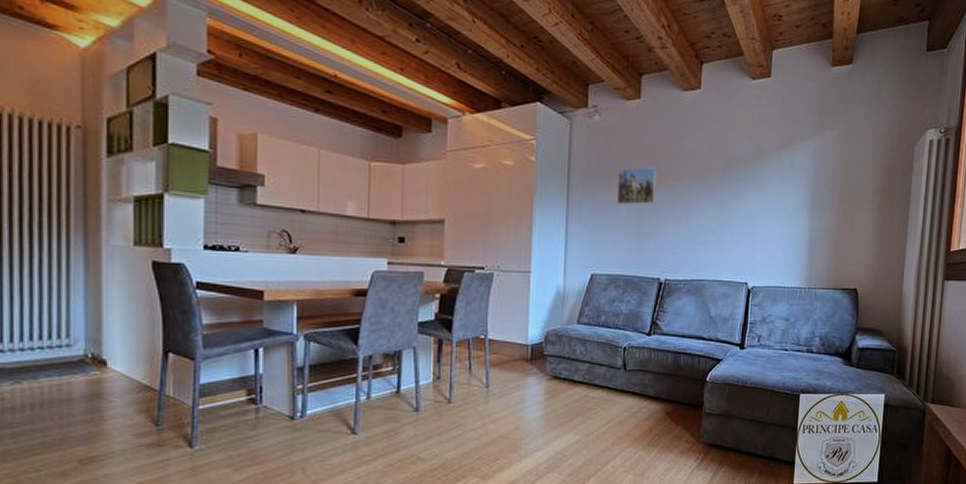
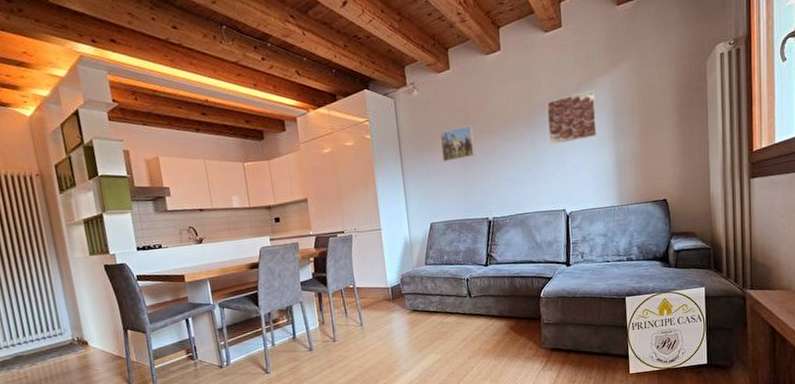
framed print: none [739,153,797,207] -> present [546,89,598,145]

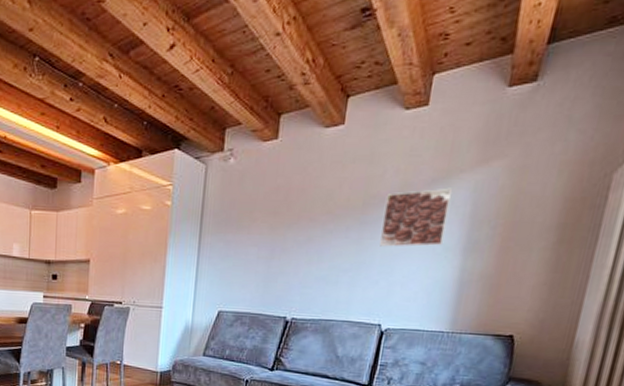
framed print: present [440,125,476,162] -> none [248,207,291,246]

